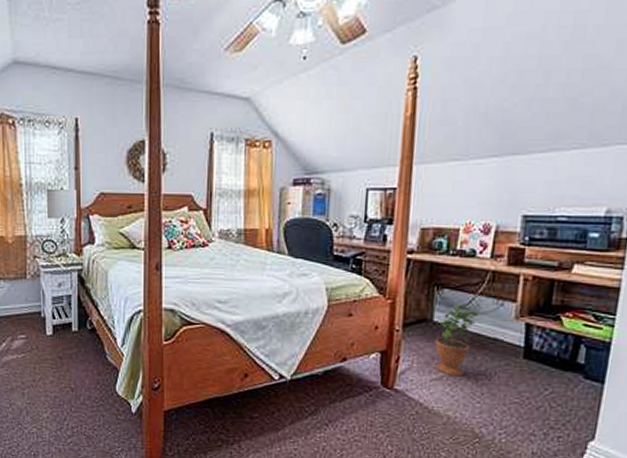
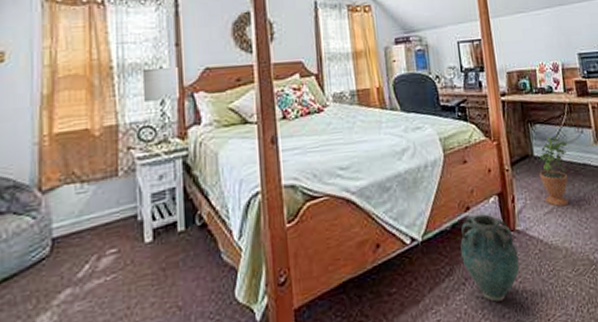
vase: none [329,367,391,447] -> present [460,214,519,302]

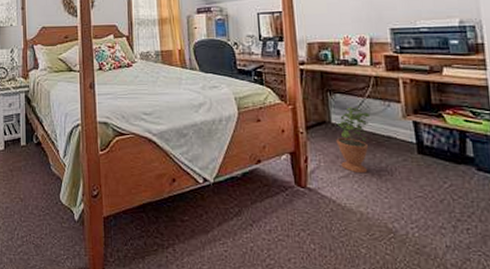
vase: present [460,214,519,302] -> none [250,169,309,247]

